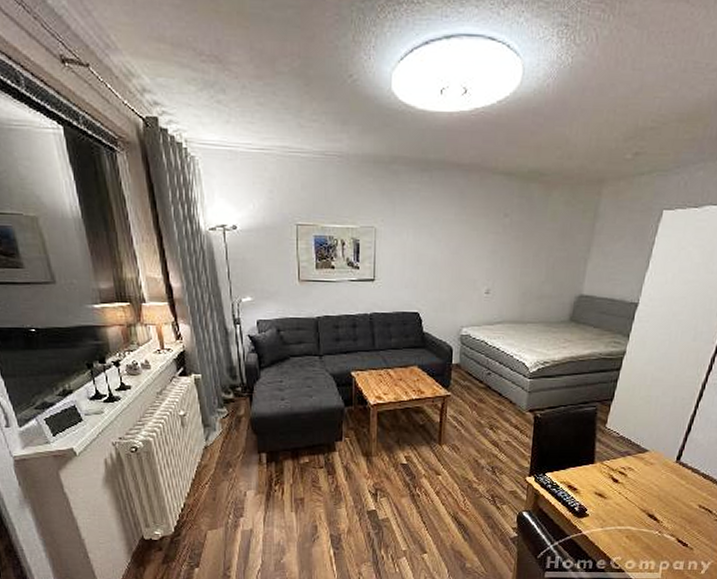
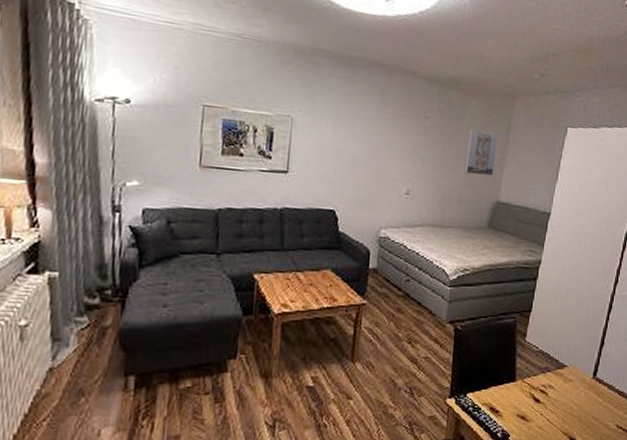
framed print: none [546,222,583,270] -> present [465,128,498,176]

